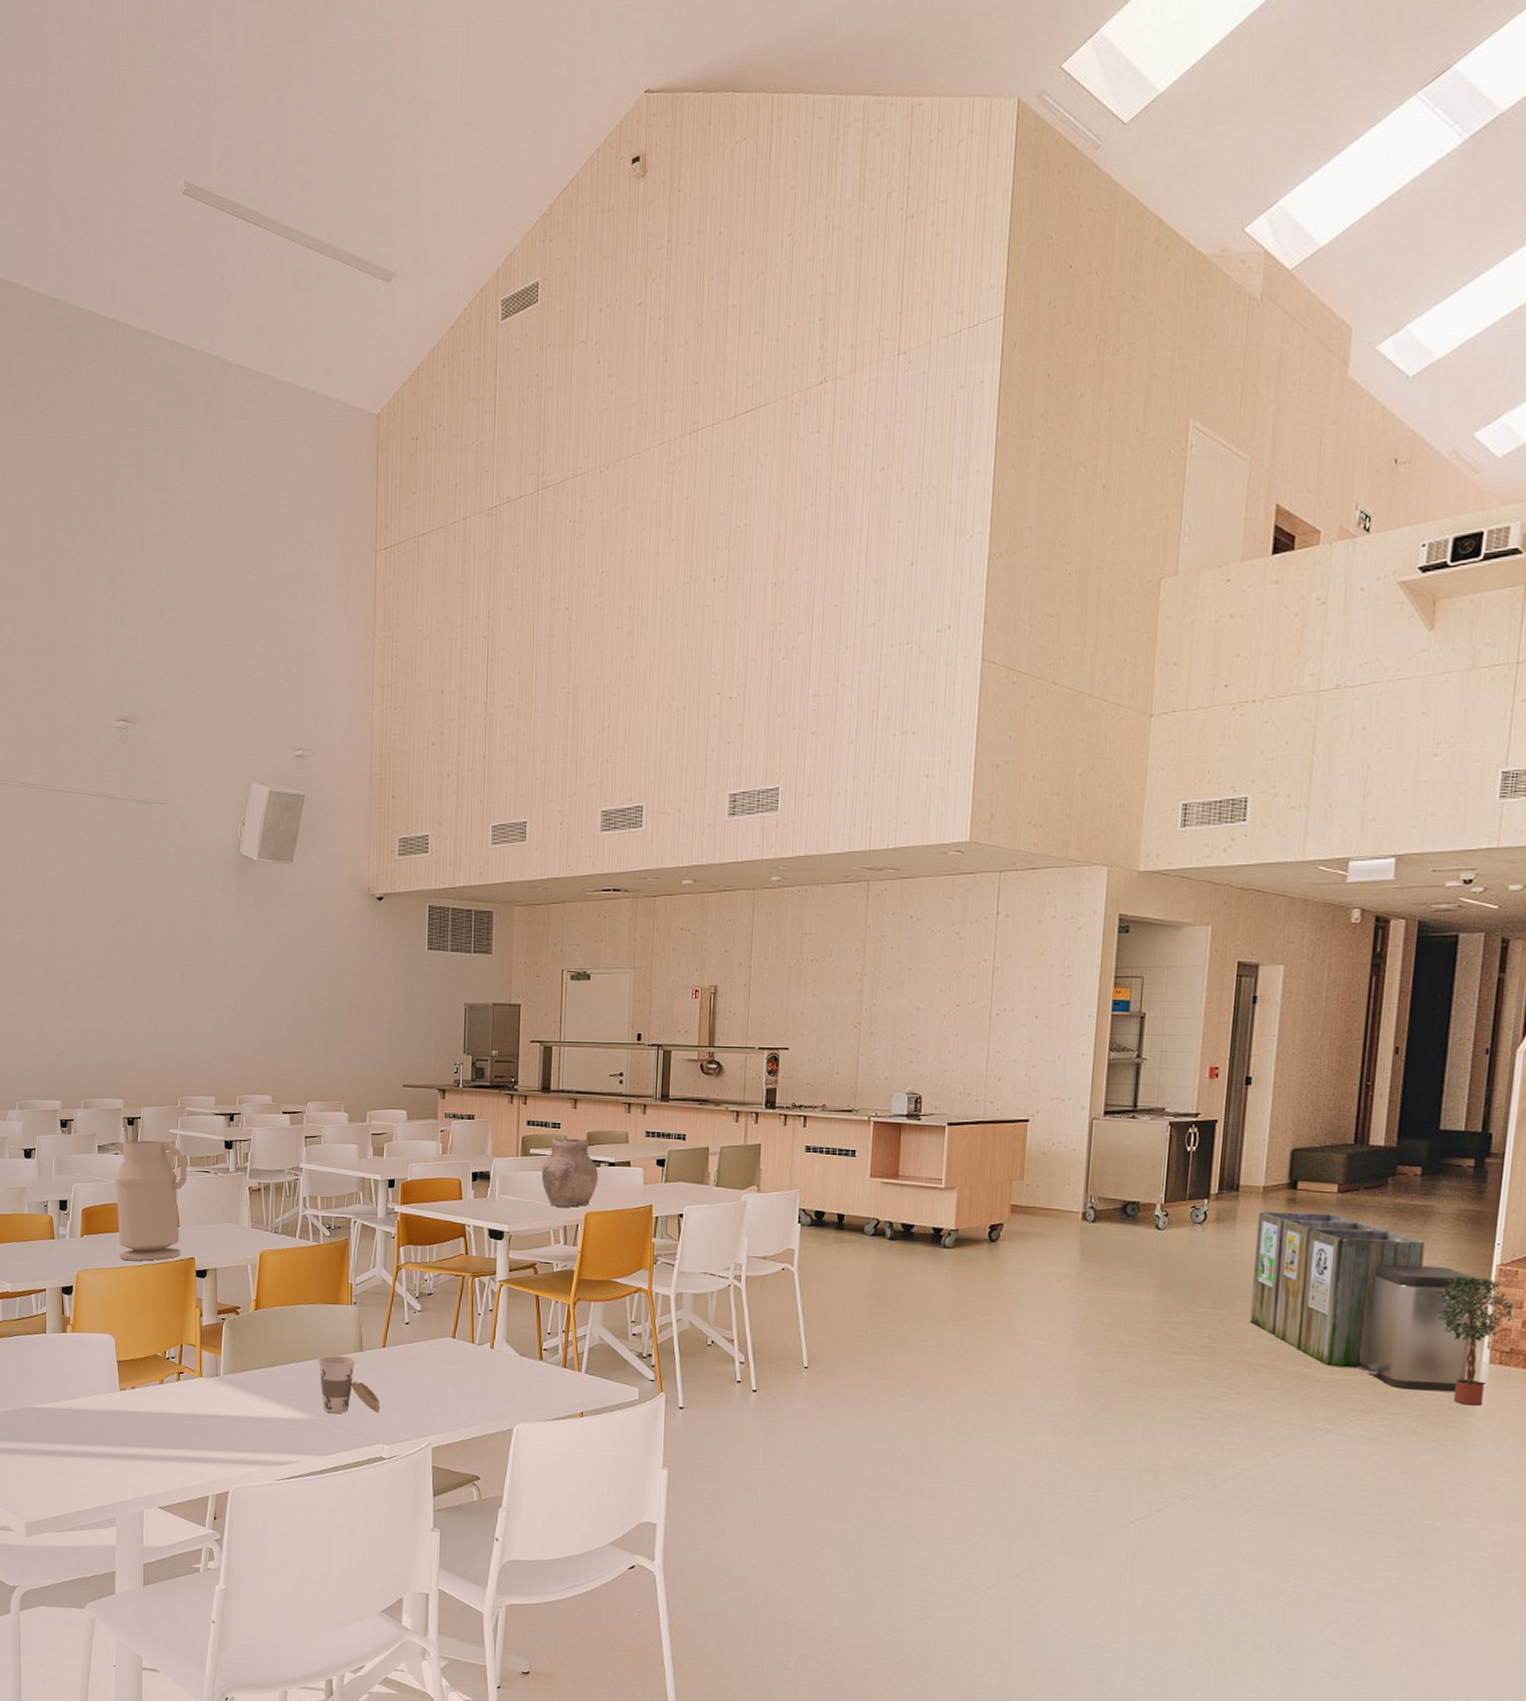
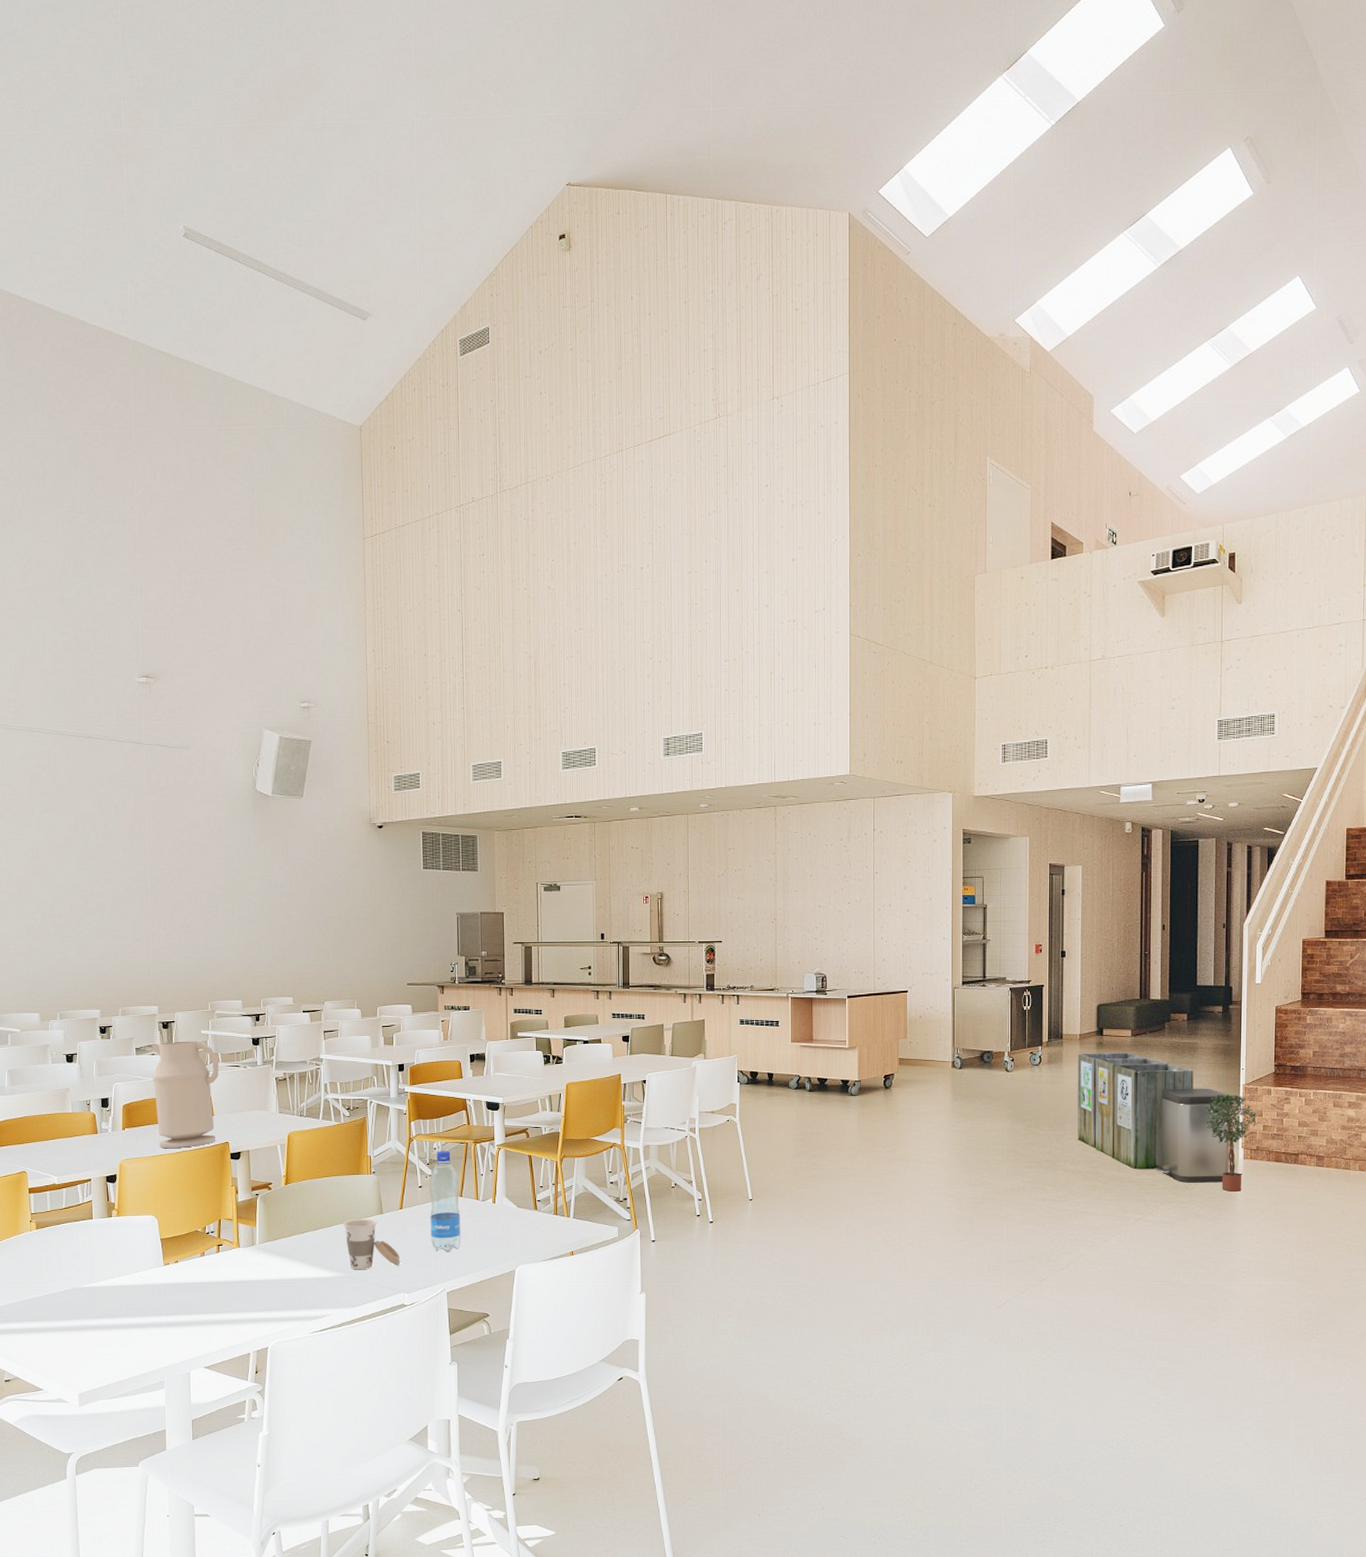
bottle: none [416,1283,452,1402] -> present [429,1150,461,1253]
jug: present [541,1138,599,1207] -> none [528,1022,576,1080]

